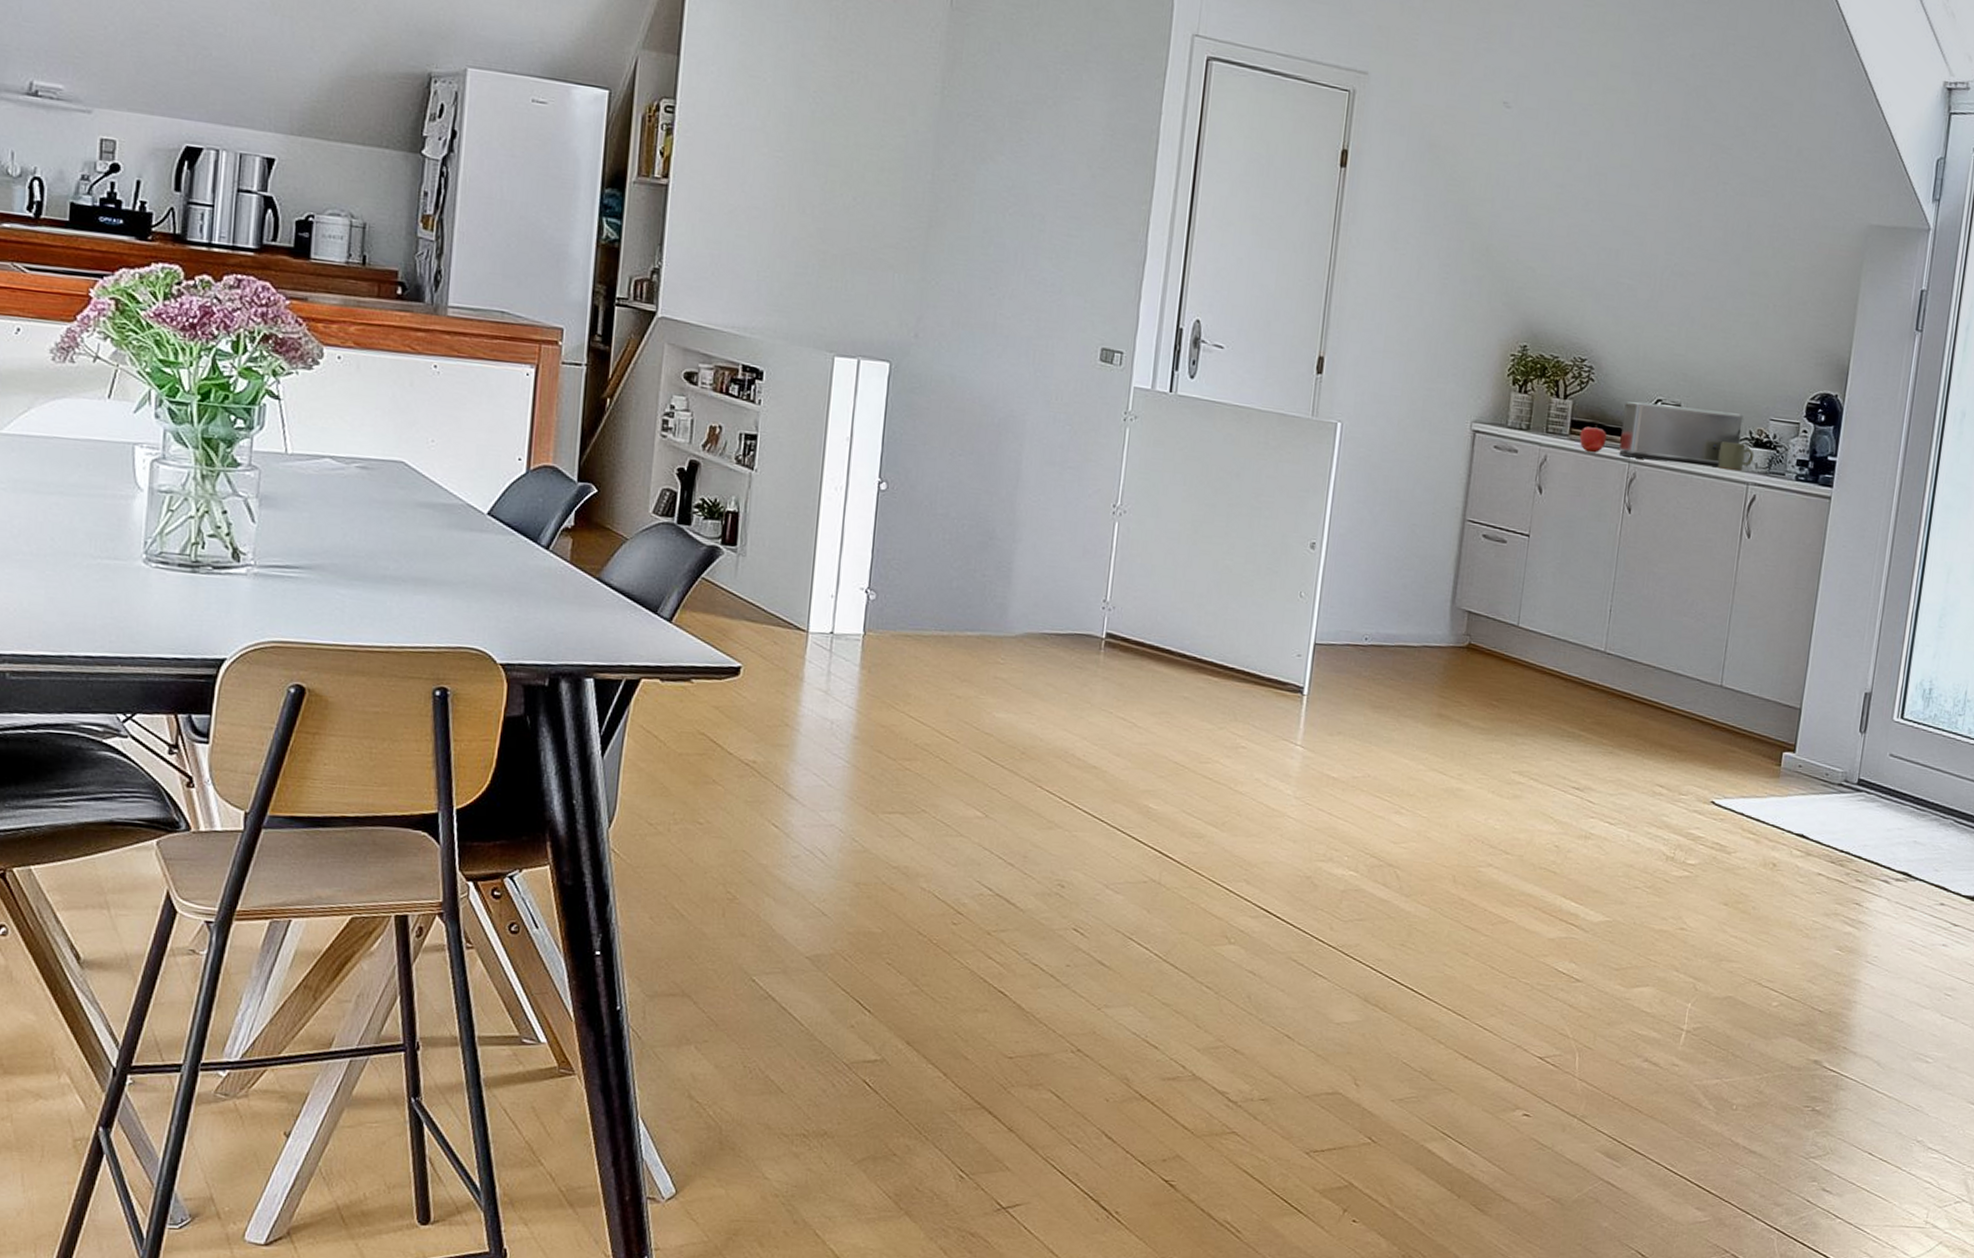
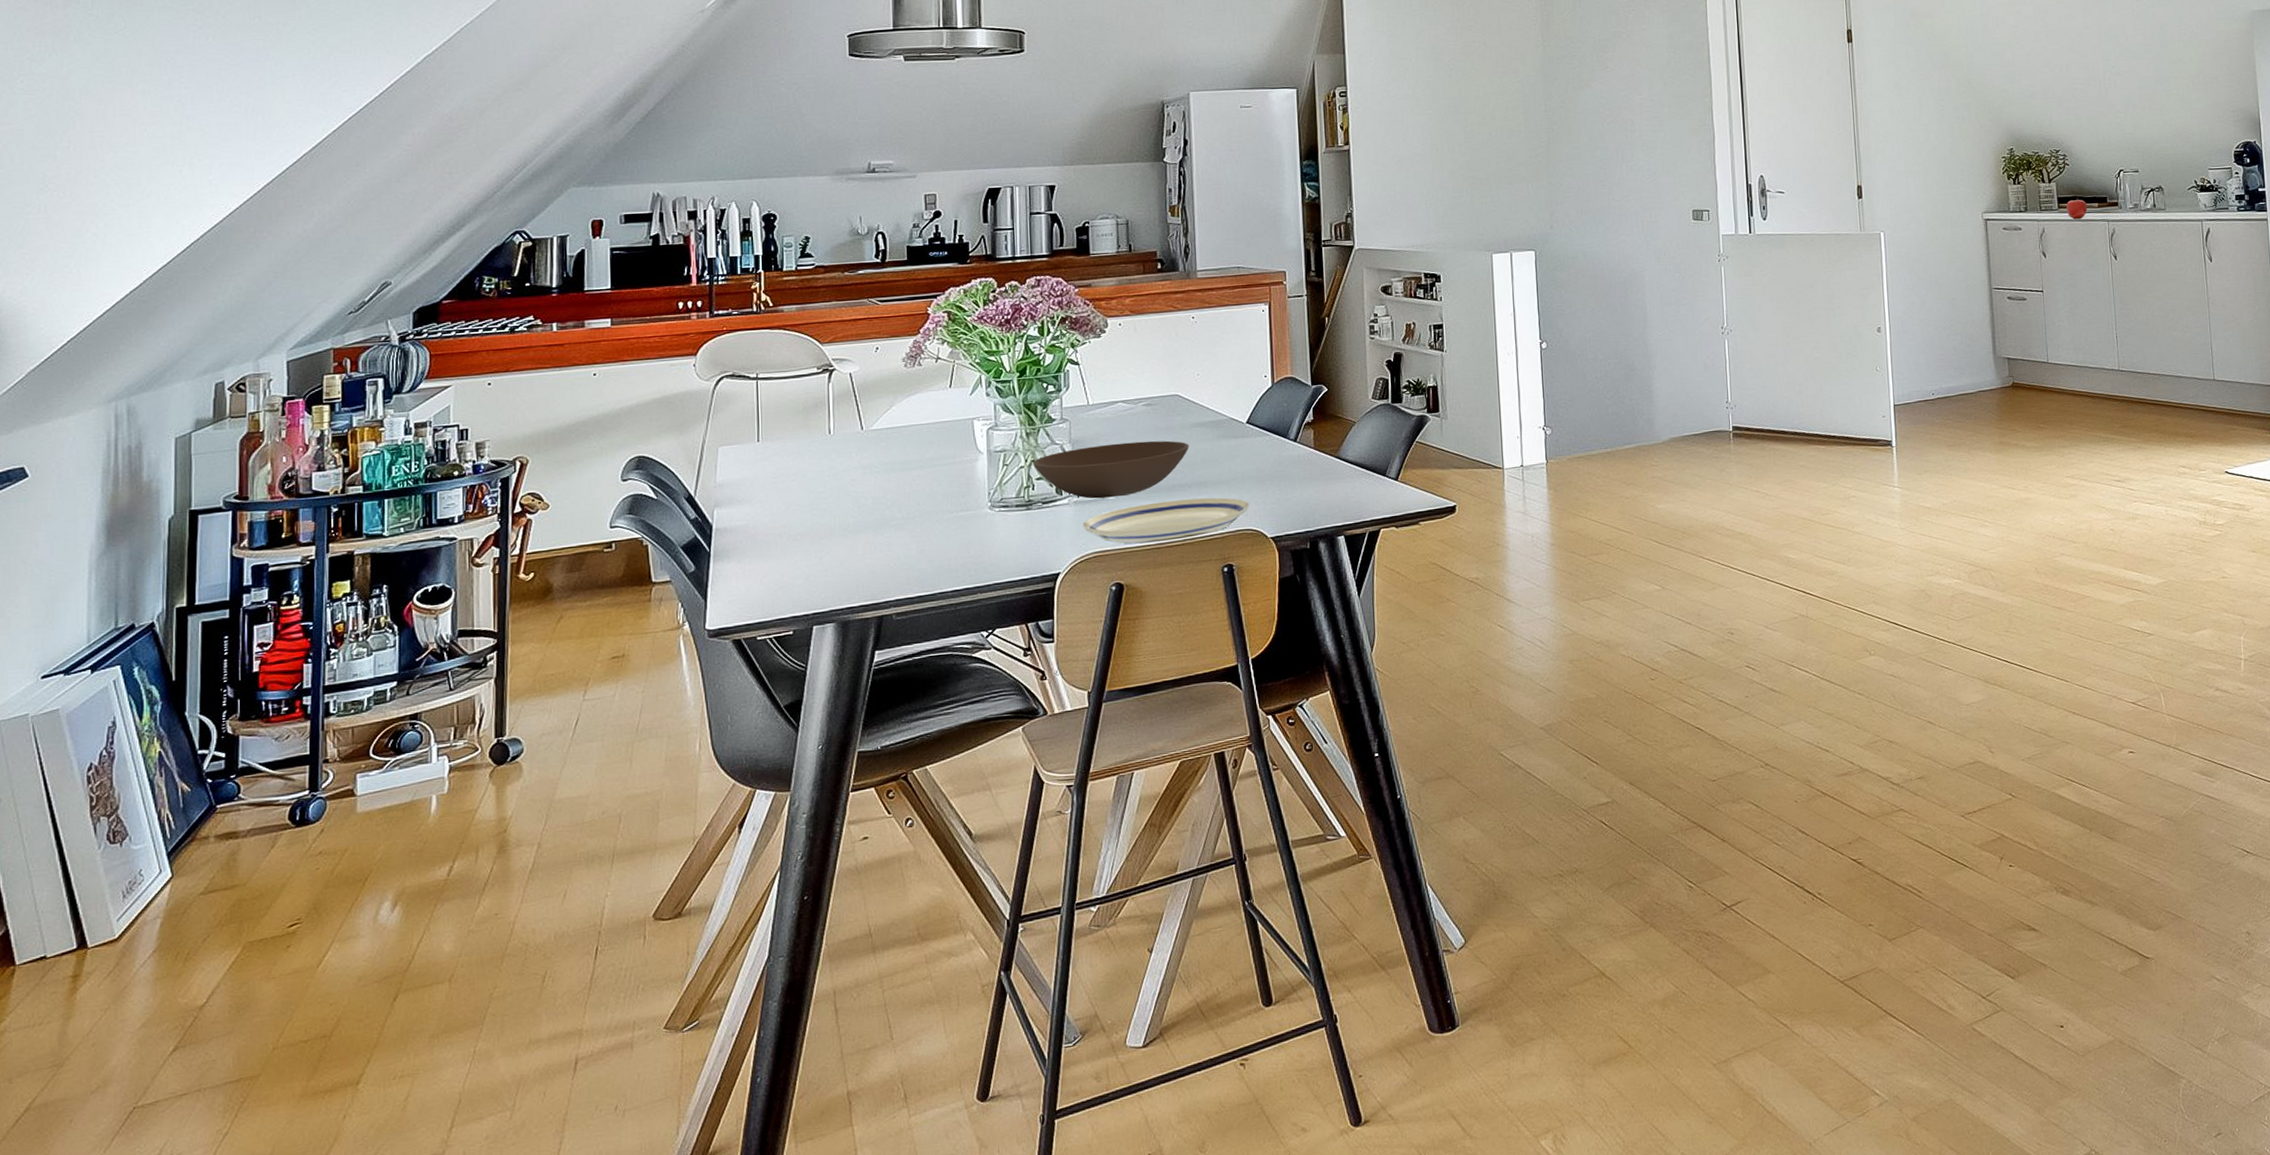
bowl: none [206,506,410,578] -> present [1033,440,1189,499]
plate: none [262,592,479,645] -> present [1083,497,1250,544]
toaster: present [1619,401,1743,468] -> none [2096,169,2189,218]
mug: present [1718,441,1753,472] -> none [2174,191,2202,214]

